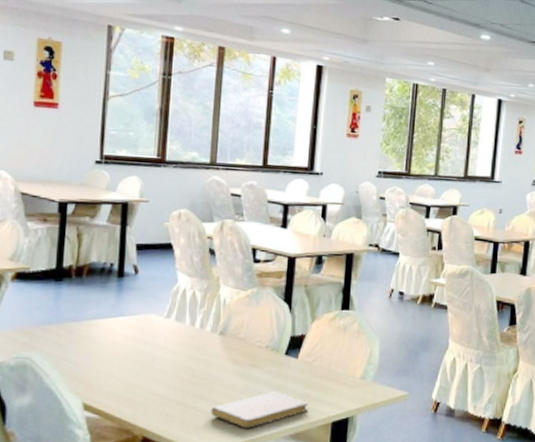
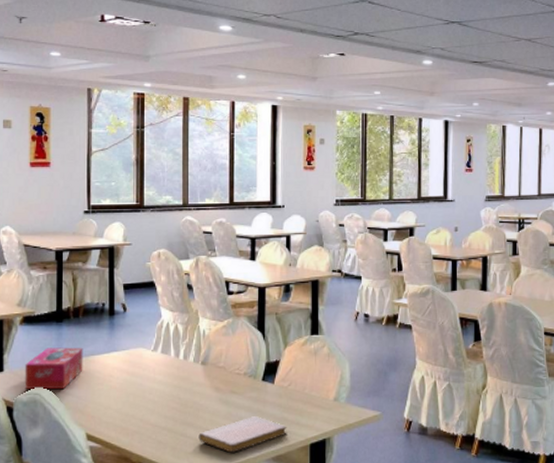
tissue box: none [13,308,85,355] -> present [24,347,83,390]

